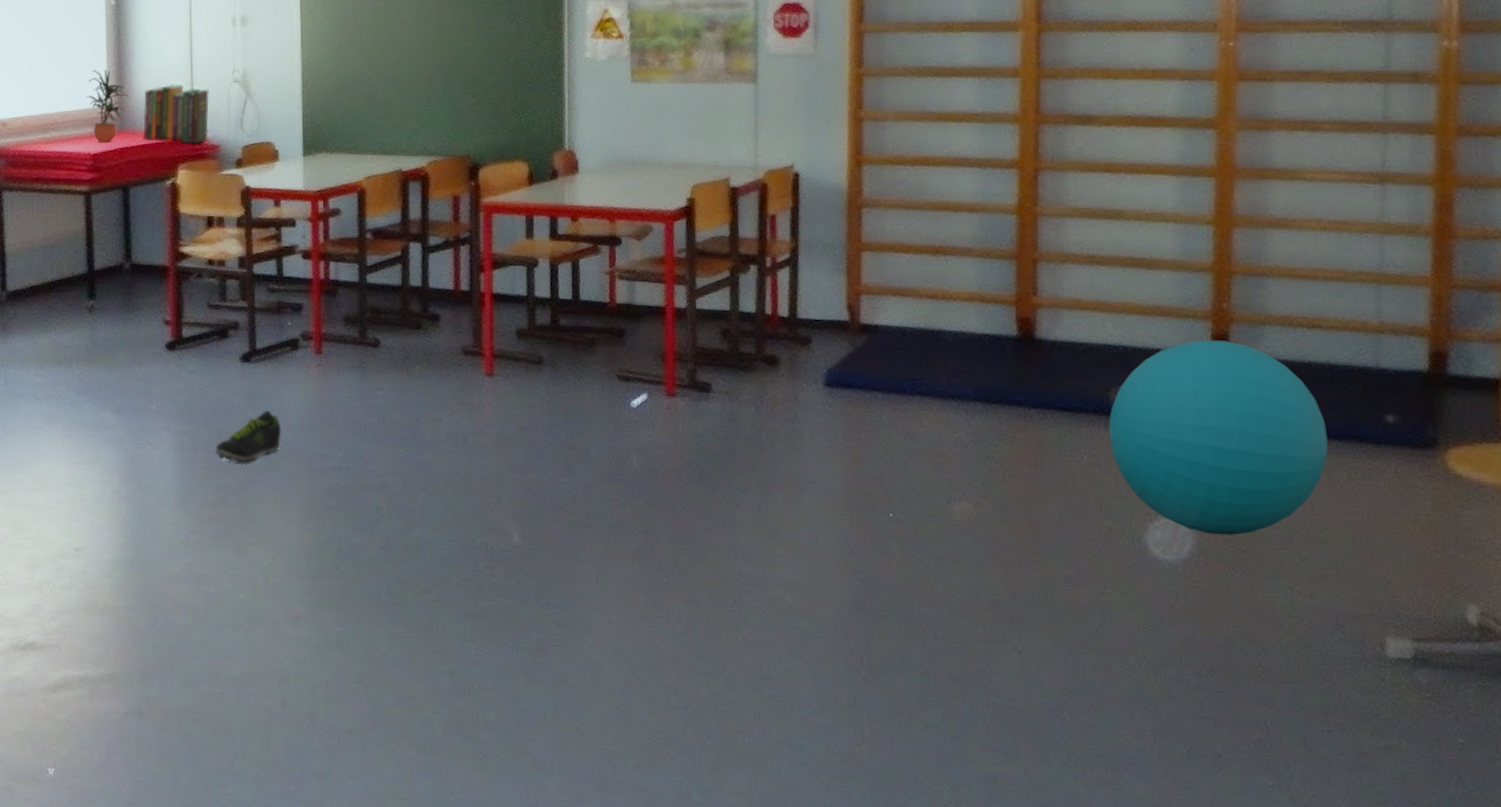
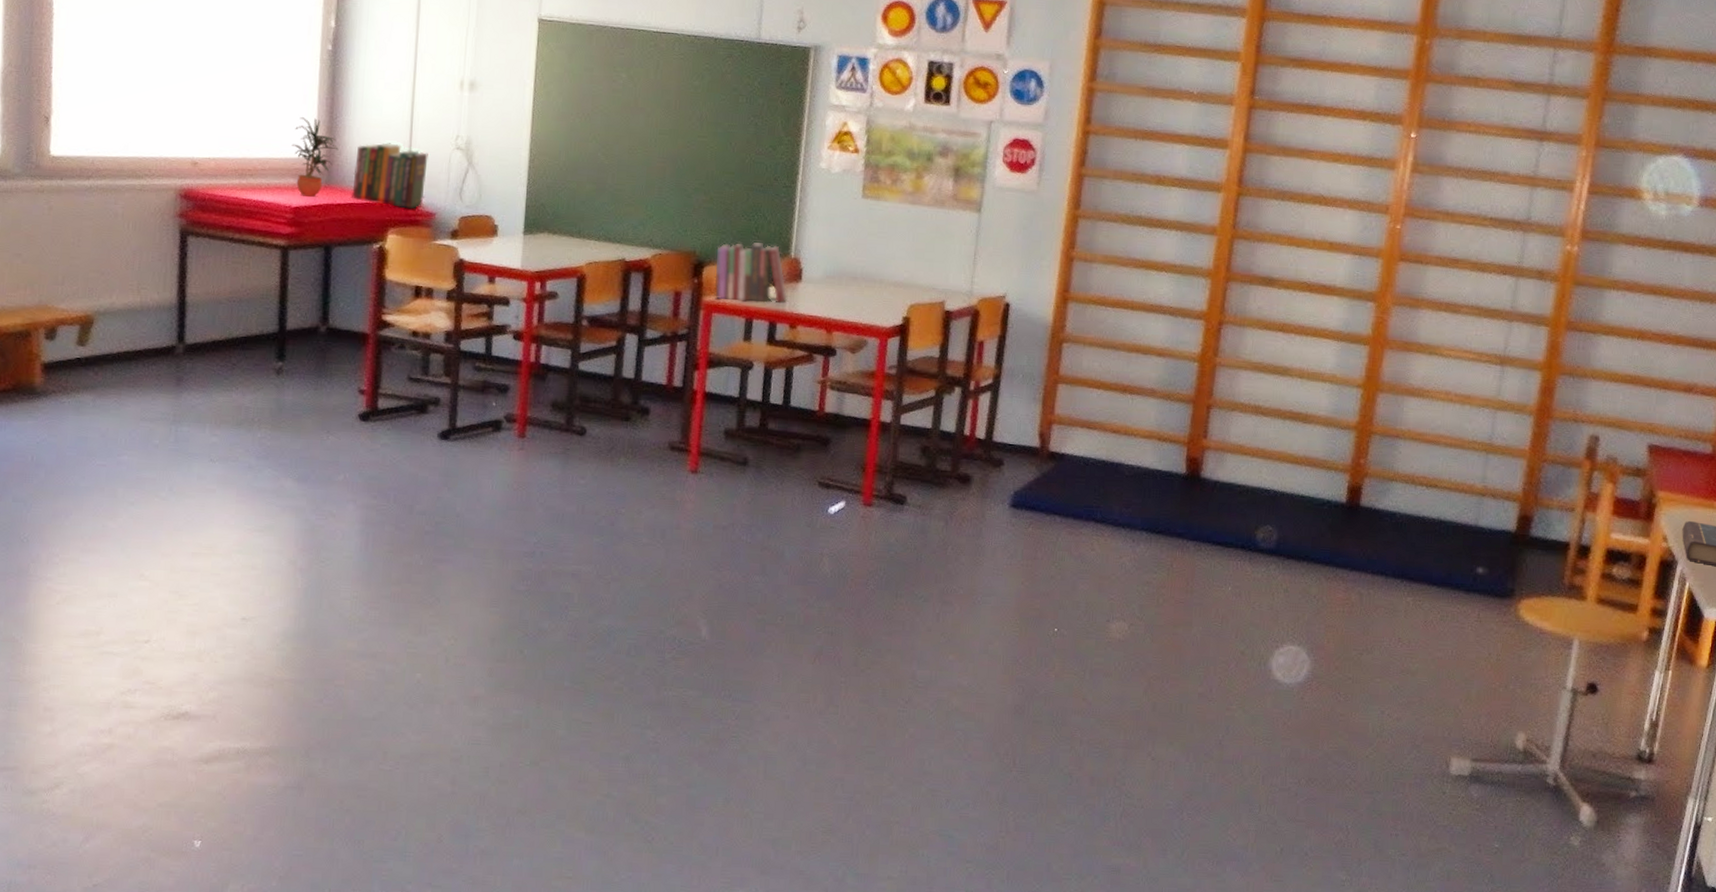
athletic shoe: present [215,411,282,463] -> none [404,490,476,542]
books: none [490,138,565,200] -> present [714,242,787,304]
exercise ball: present [1108,340,1328,535] -> none [1251,490,1429,664]

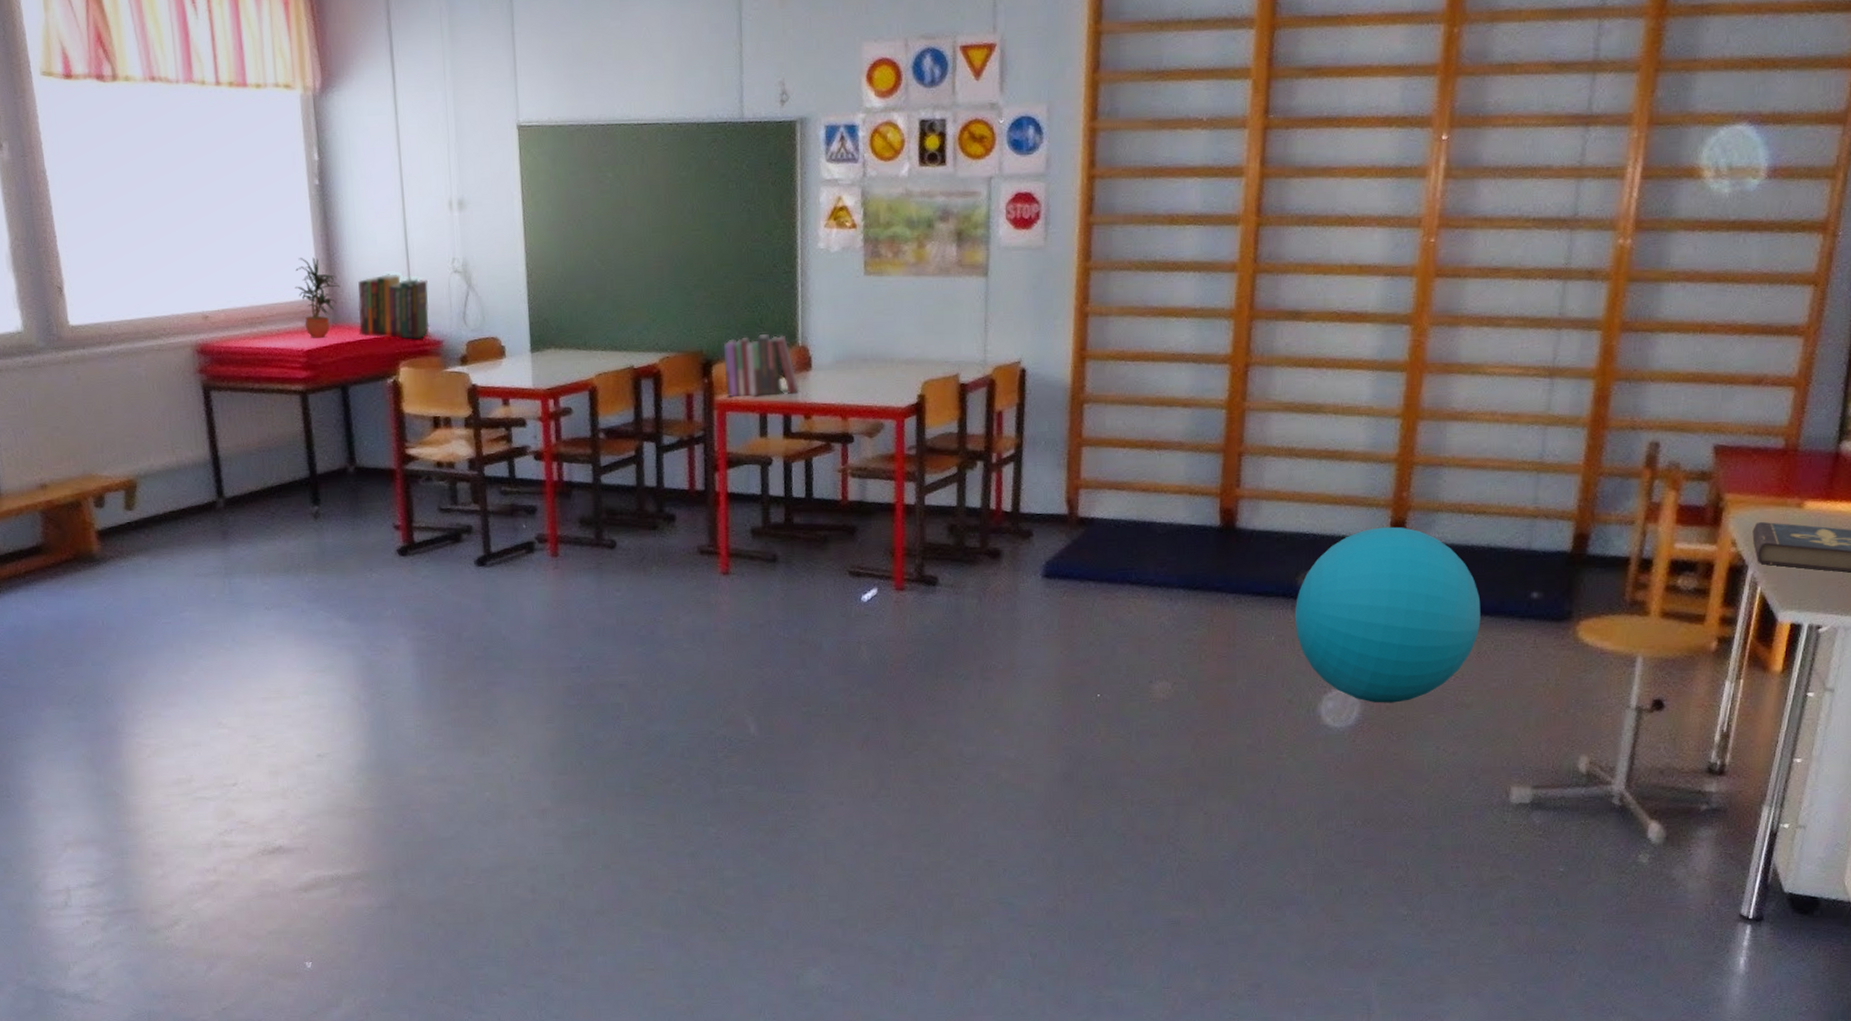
exercise ball: none [1251,490,1429,664] -> present [1294,526,1481,703]

